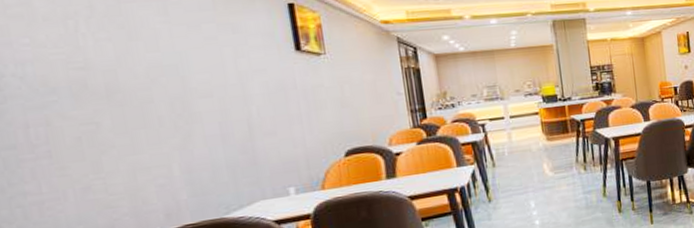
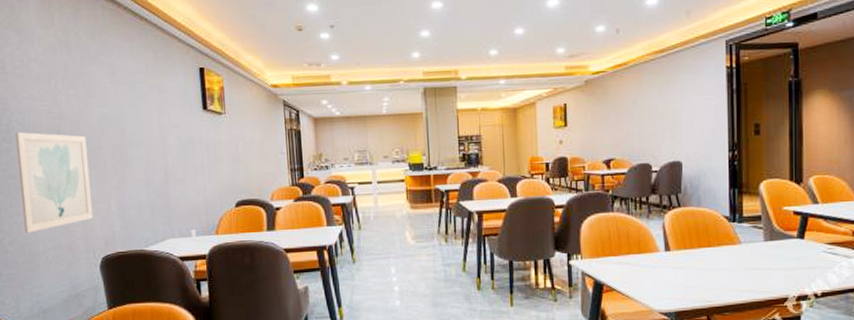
wall art: none [12,88,145,217] -> present [15,132,93,233]

